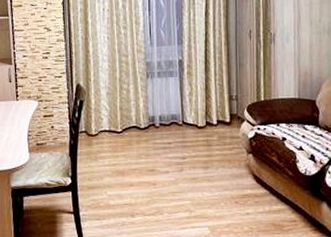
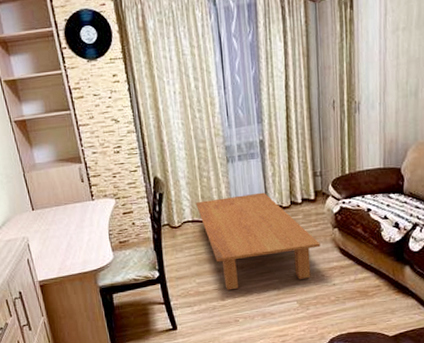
coffee table: none [114,110,235,207] -> present [196,192,321,291]

